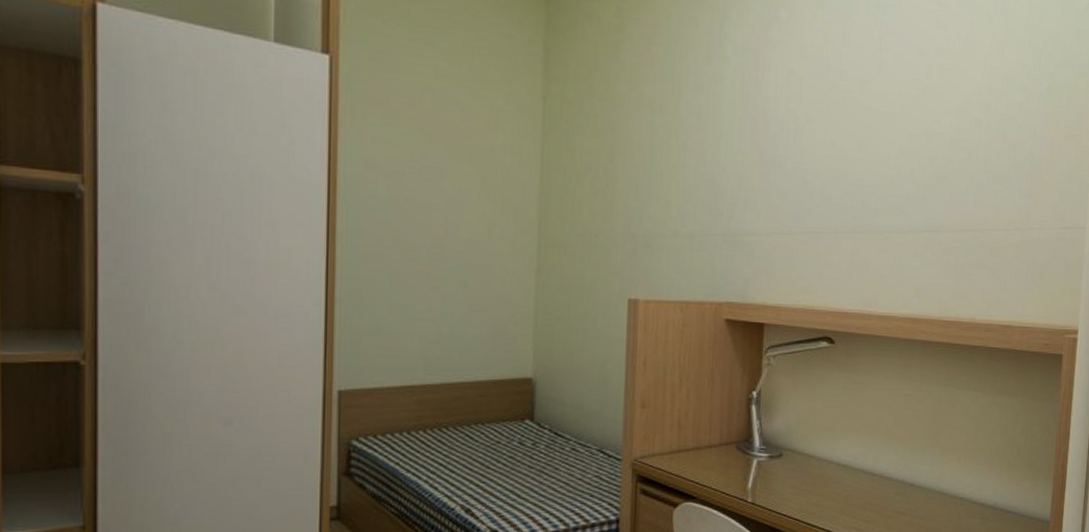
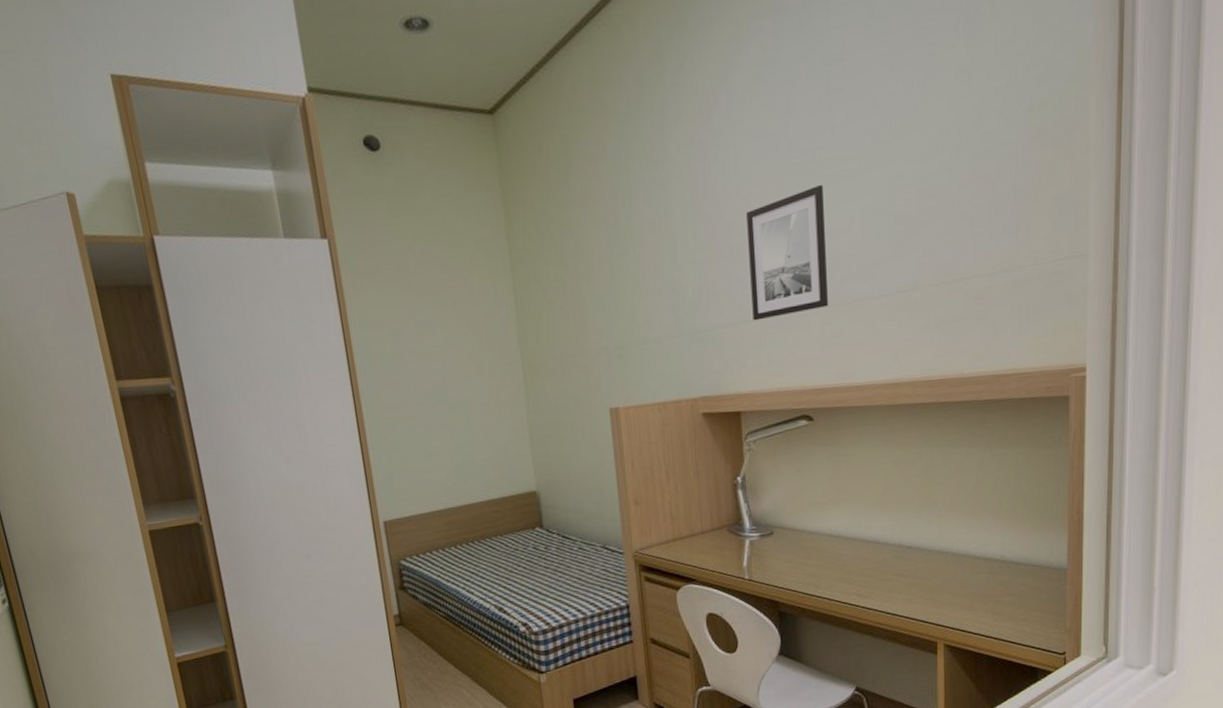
wall art: none [787,115,867,235] -> present [746,184,828,321]

